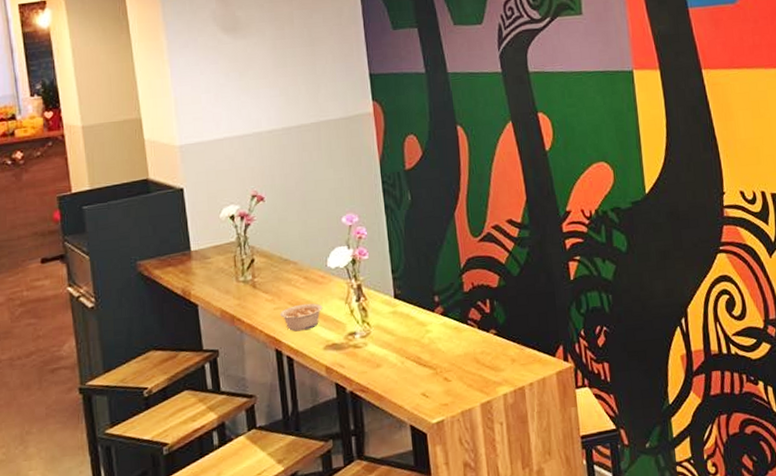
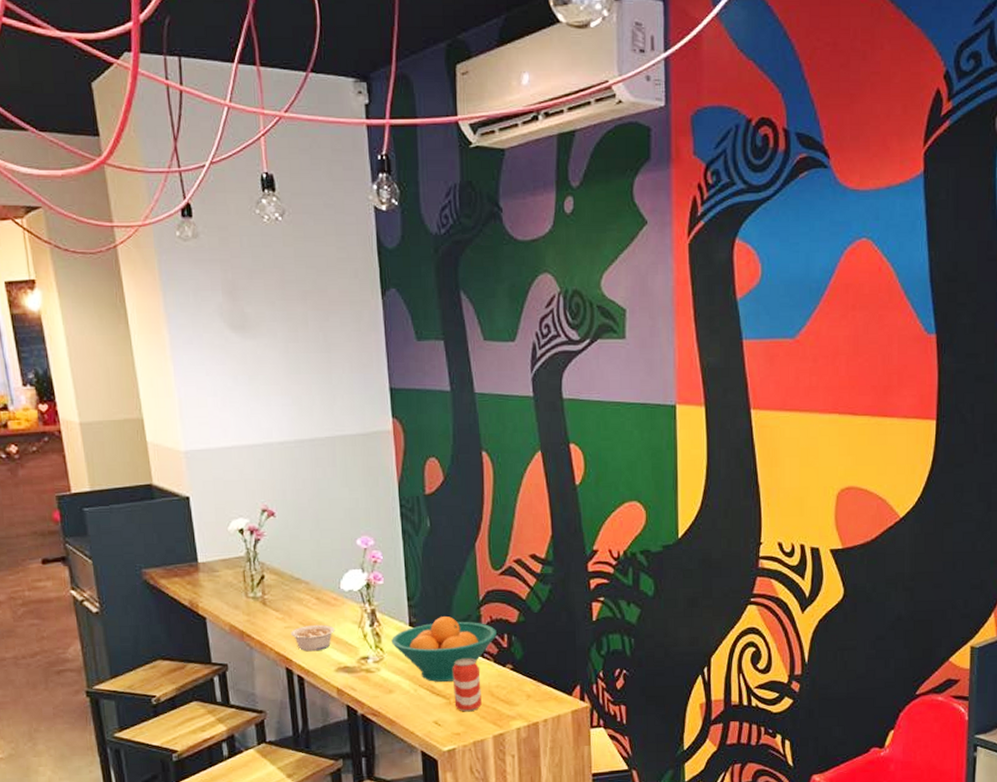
fruit bowl: none [378,286,479,353] -> present [391,616,497,682]
beverage can: none [438,326,468,382] -> present [453,659,482,712]

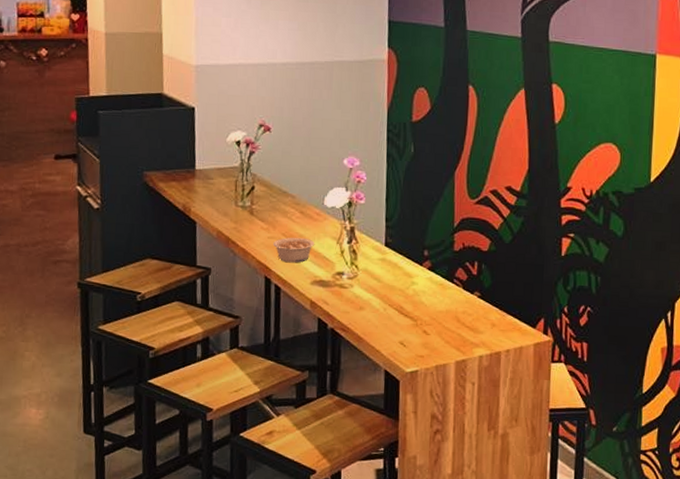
fruit bowl: present [391,616,497,682] -> none [367,240,468,304]
beverage can: present [453,659,482,712] -> none [421,282,448,336]

